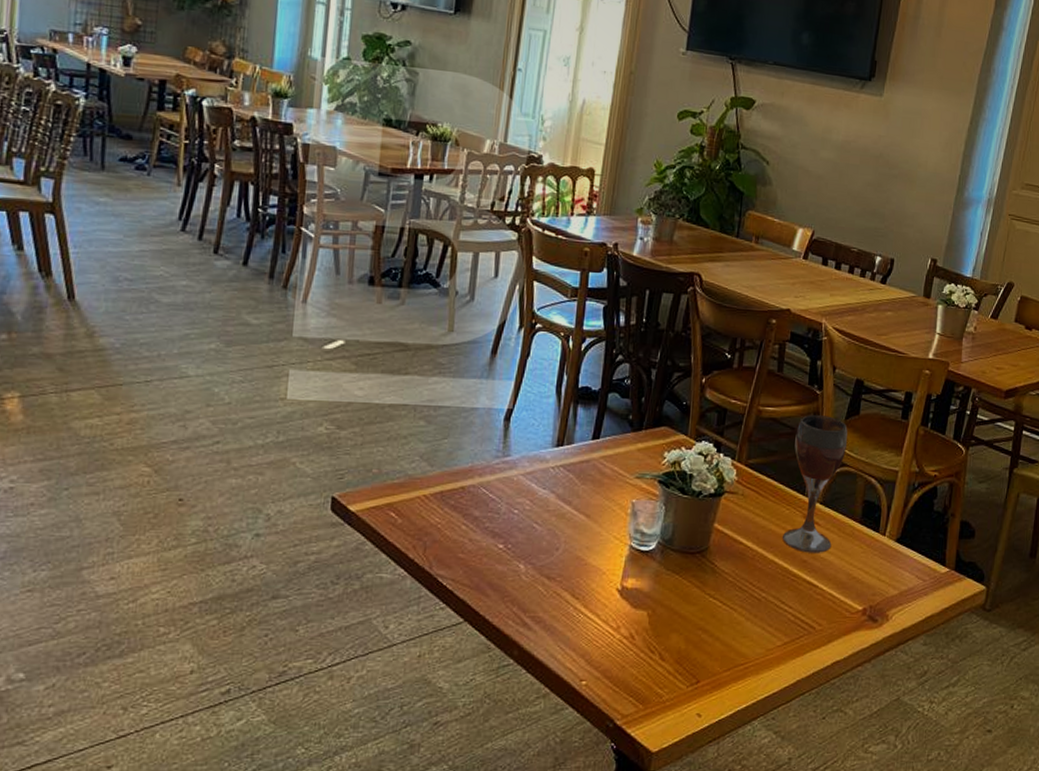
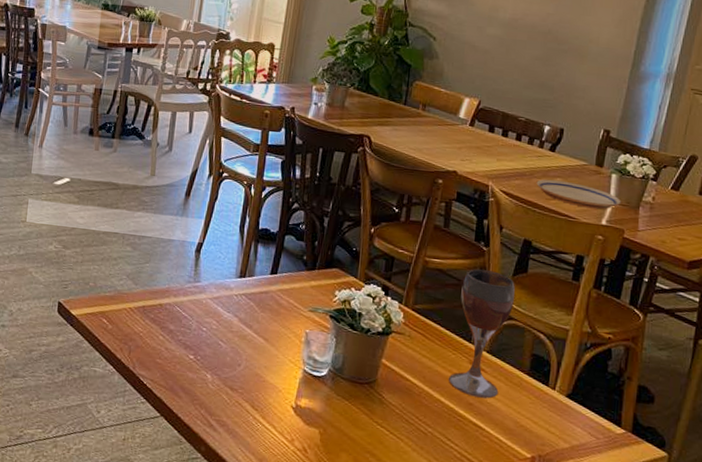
plate: none [868,313,947,343] -> present [536,179,622,210]

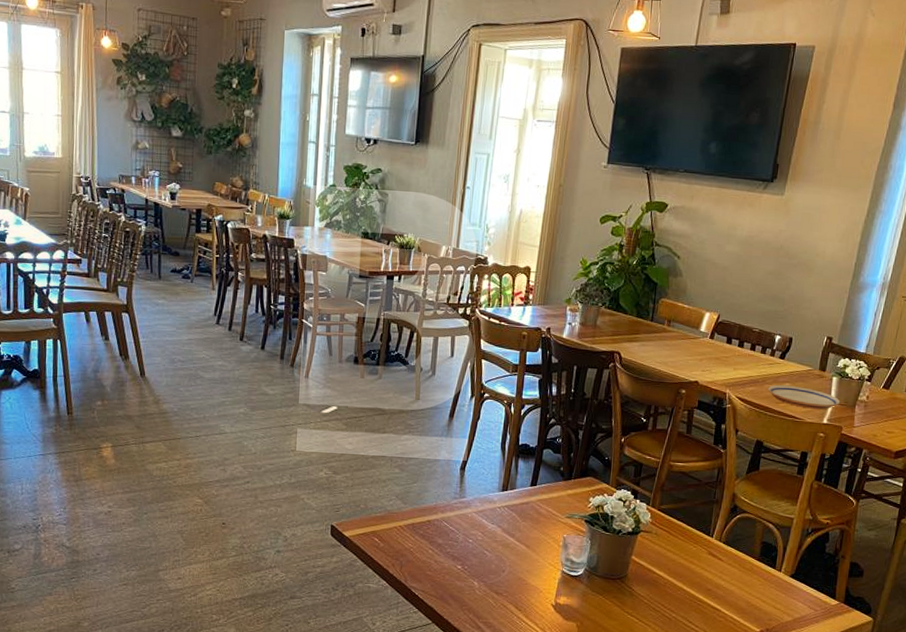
cup: present [448,269,516,399] -> none [689,470,749,584]

